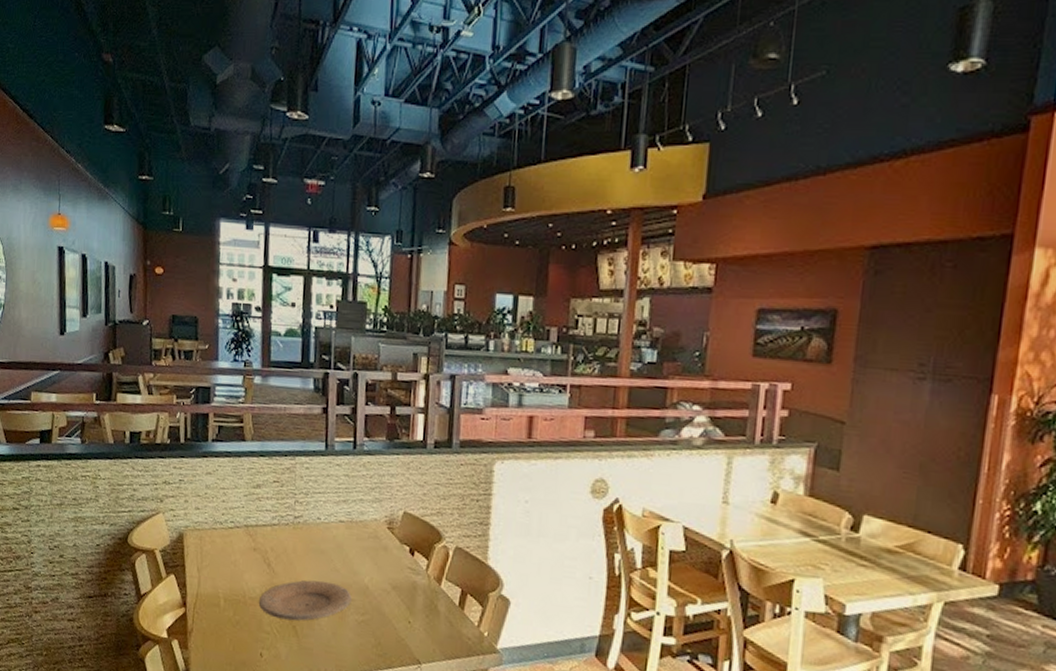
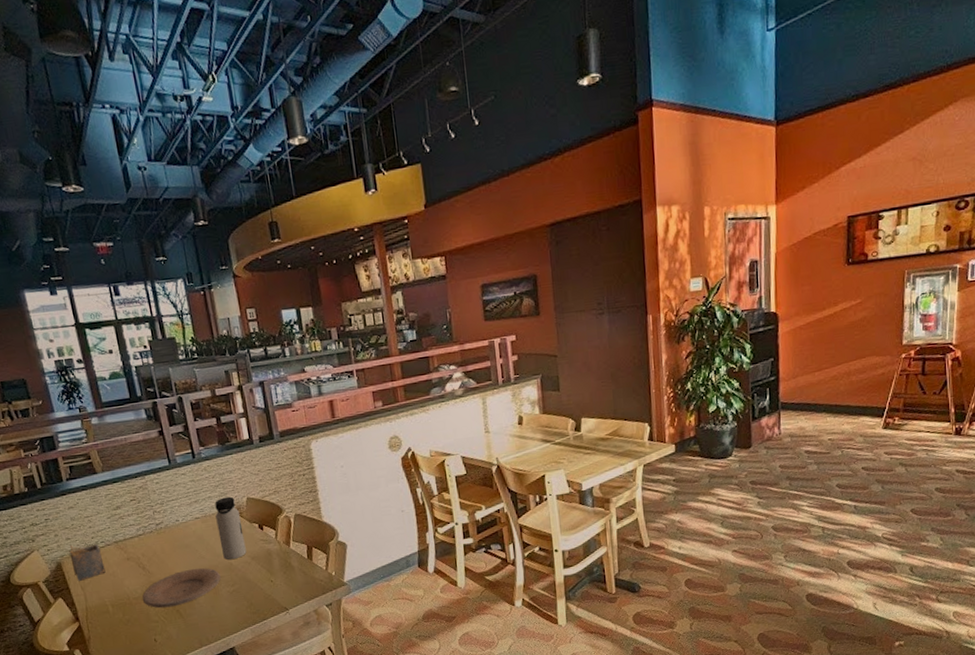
napkin holder: none [194,517,228,561] -> present [69,543,106,581]
water bottle: none [360,504,391,583] -> present [214,496,247,560]

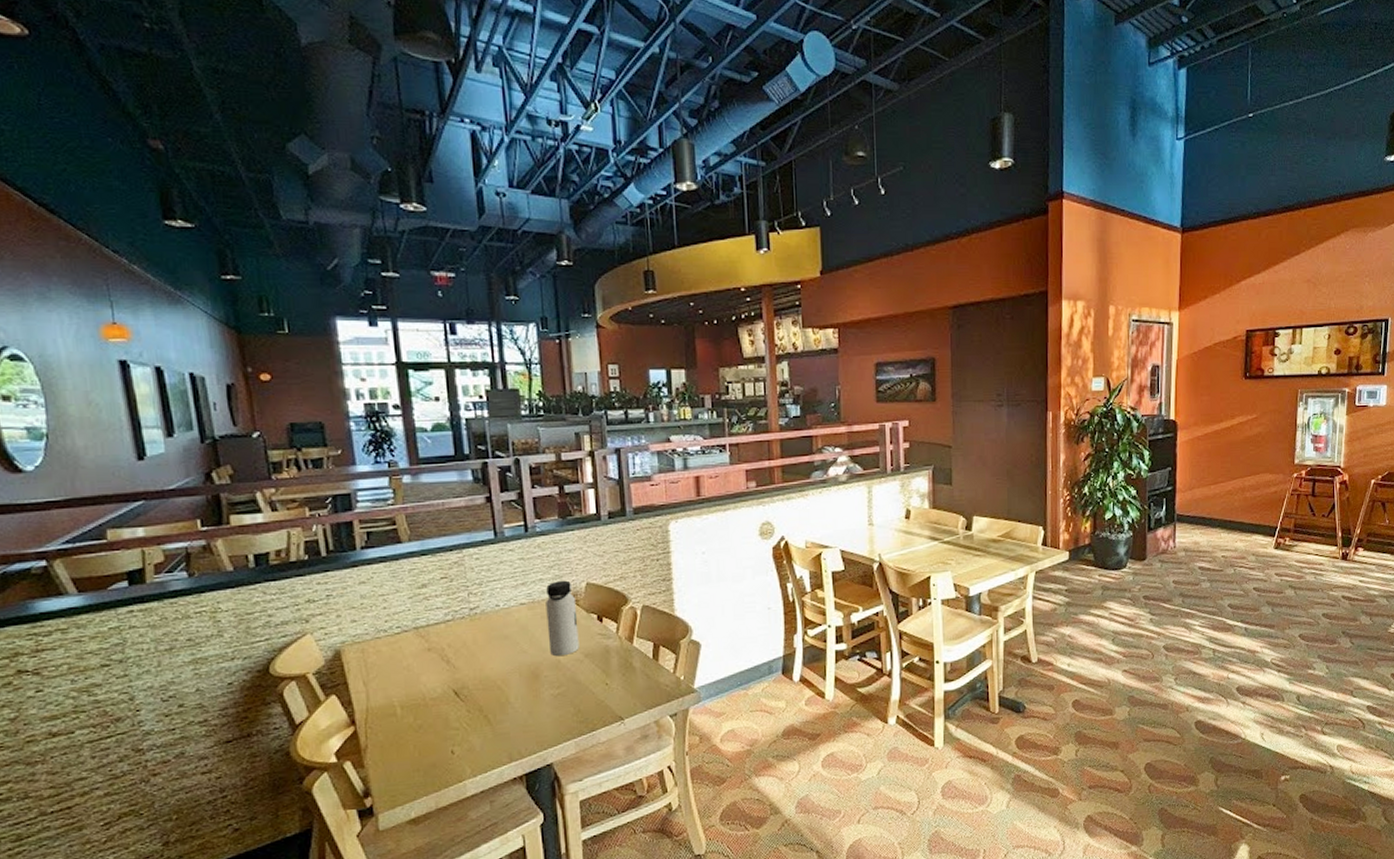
napkin holder: present [69,543,106,581] -> none [353,629,398,674]
plate: present [142,567,221,608] -> none [441,664,544,712]

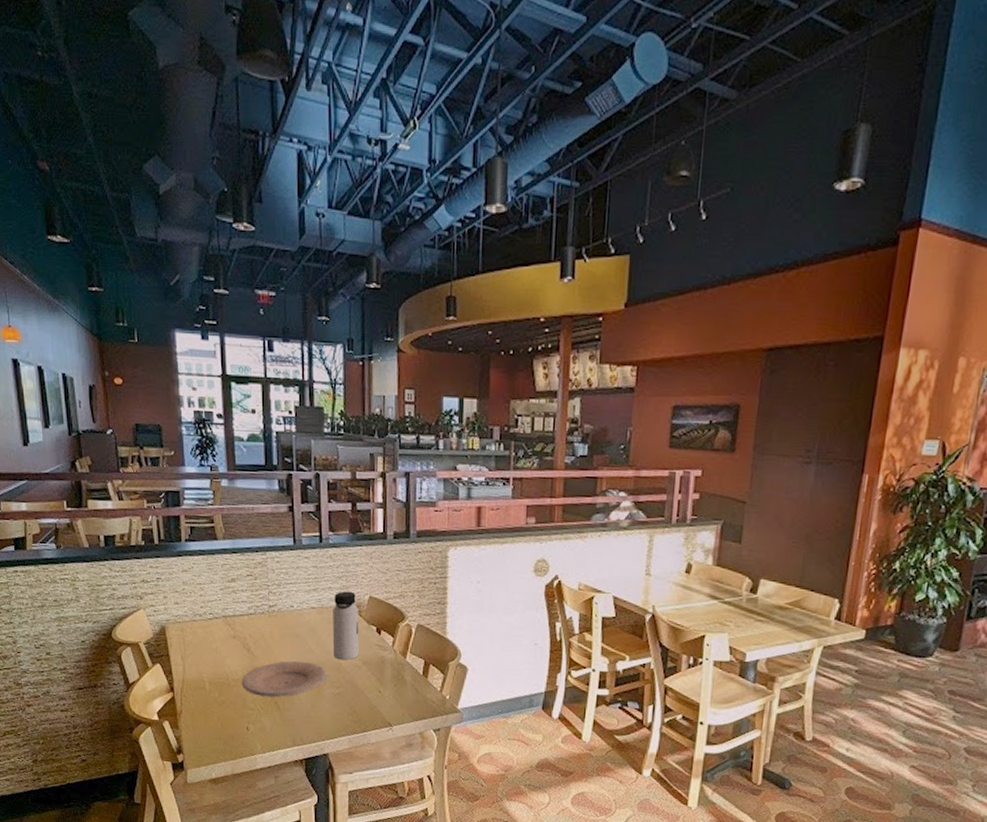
plate: none [441,664,544,712] -> present [241,660,327,698]

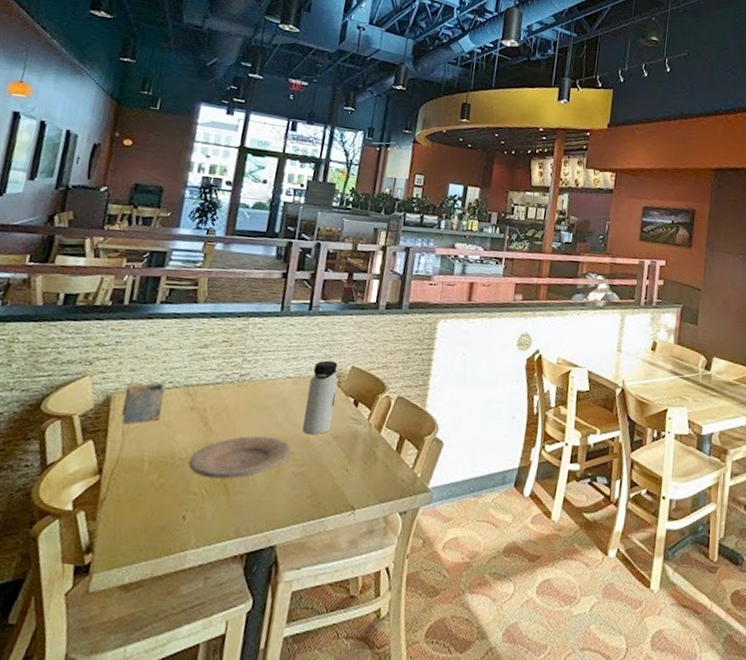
napkin holder: none [175,611,209,650] -> present [121,378,165,424]

